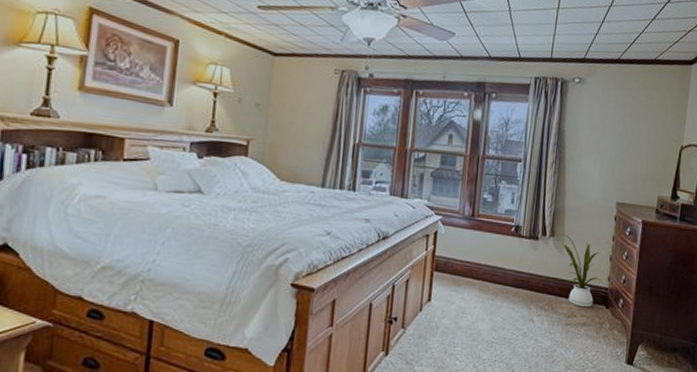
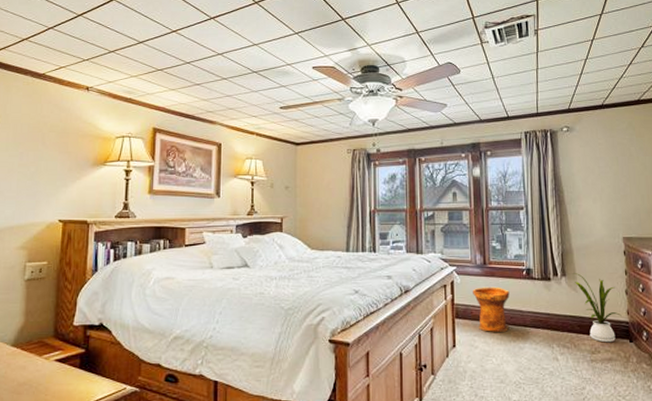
woven basket: none [456,240,495,289] -> present [473,287,510,332]

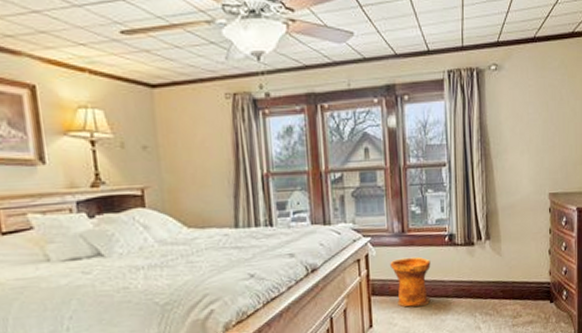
house plant: present [573,273,622,343] -> none [498,235,544,306]

